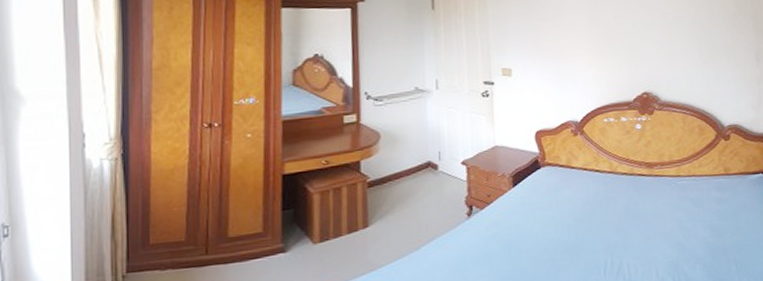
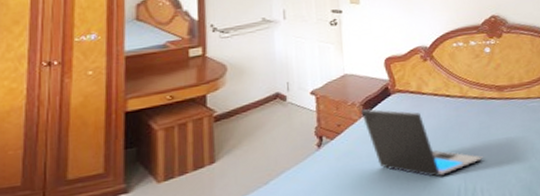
laptop: none [511,180,632,250] -> present [361,108,484,177]

